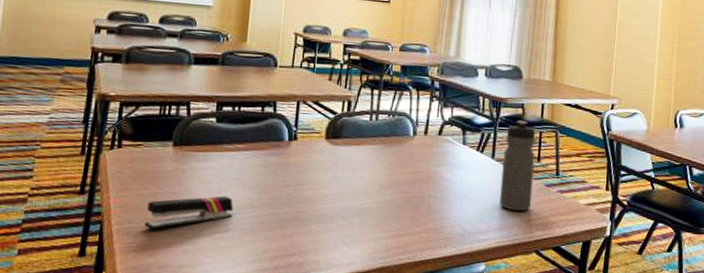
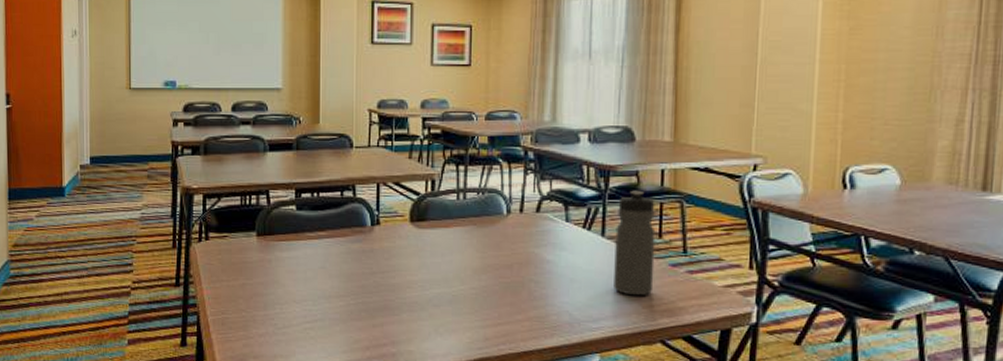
stapler: present [144,195,233,230] -> none [237,285,320,320]

